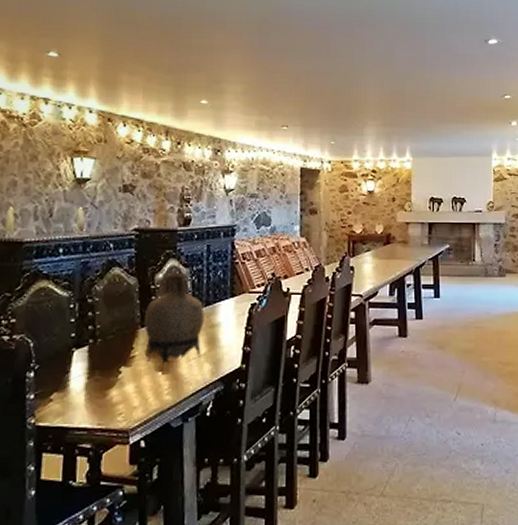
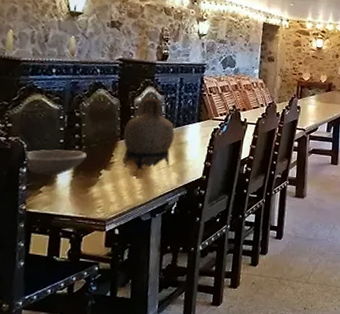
bowl: none [32,346,103,379] -> present [24,149,87,176]

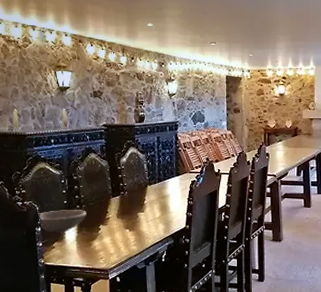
vase: present [123,98,175,176] -> none [114,158,158,229]

